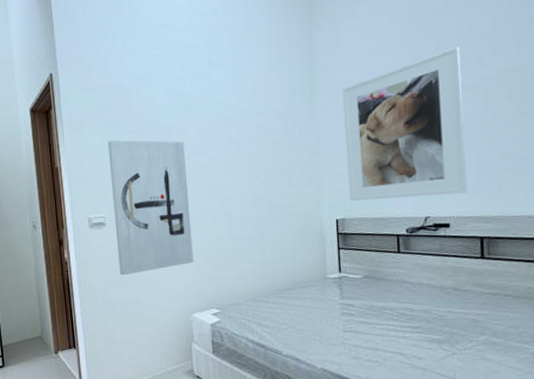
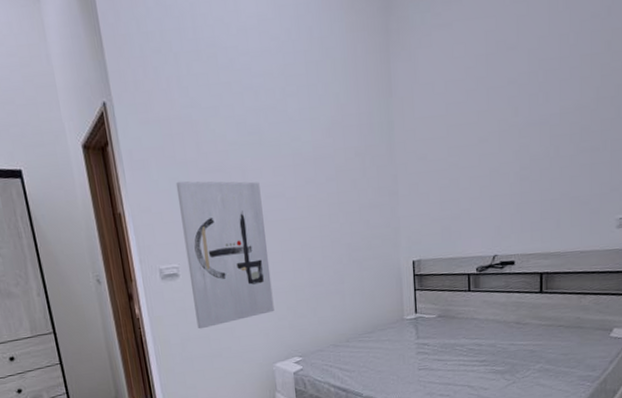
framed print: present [342,46,467,202] -> none [419,81,531,242]

